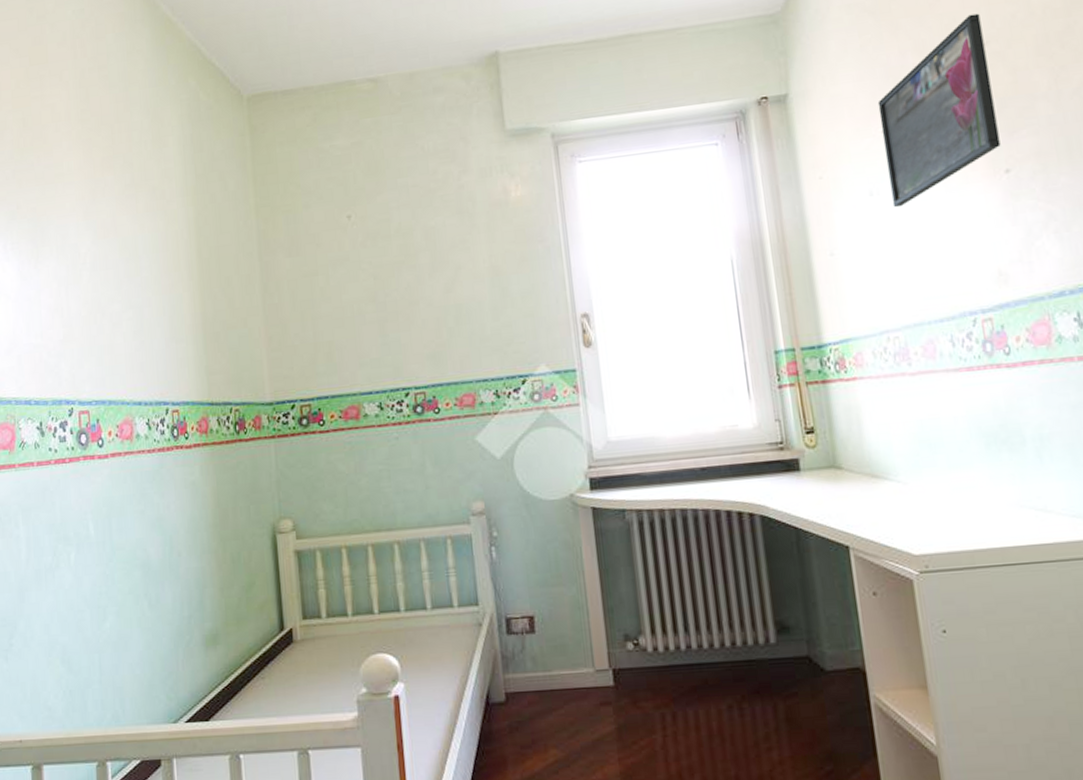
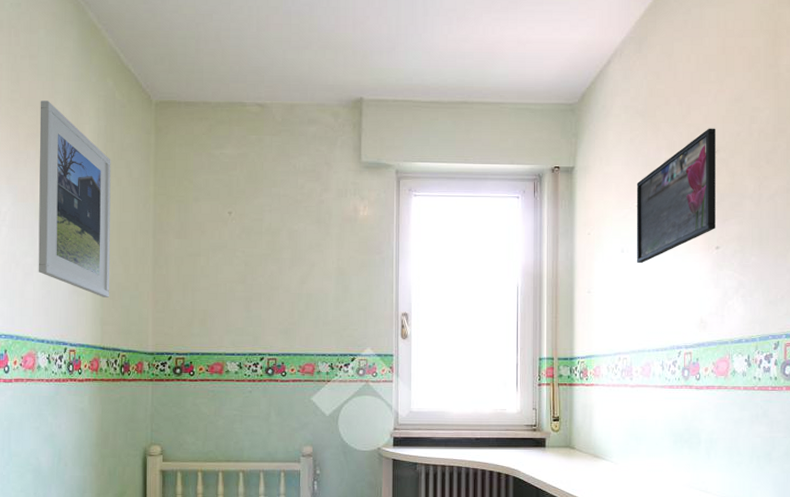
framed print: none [114,115,214,341] -> present [38,101,111,297]

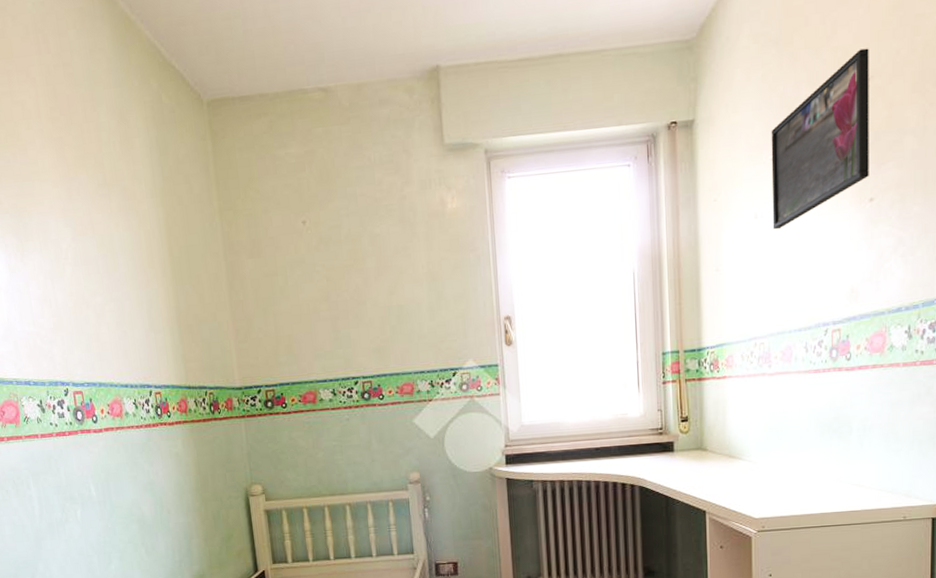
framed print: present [38,101,111,297] -> none [82,115,188,333]

